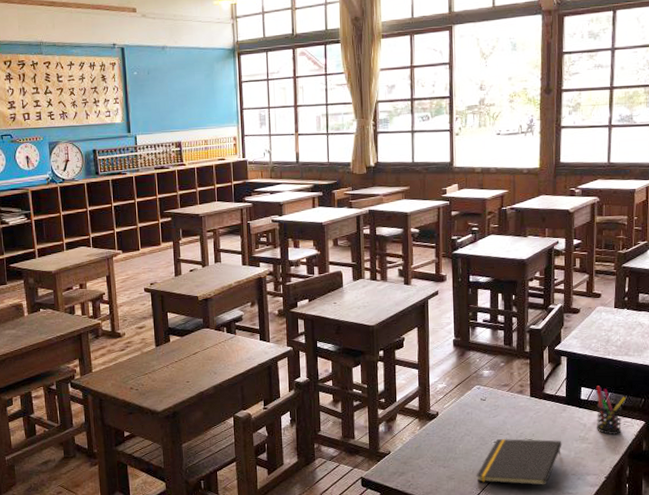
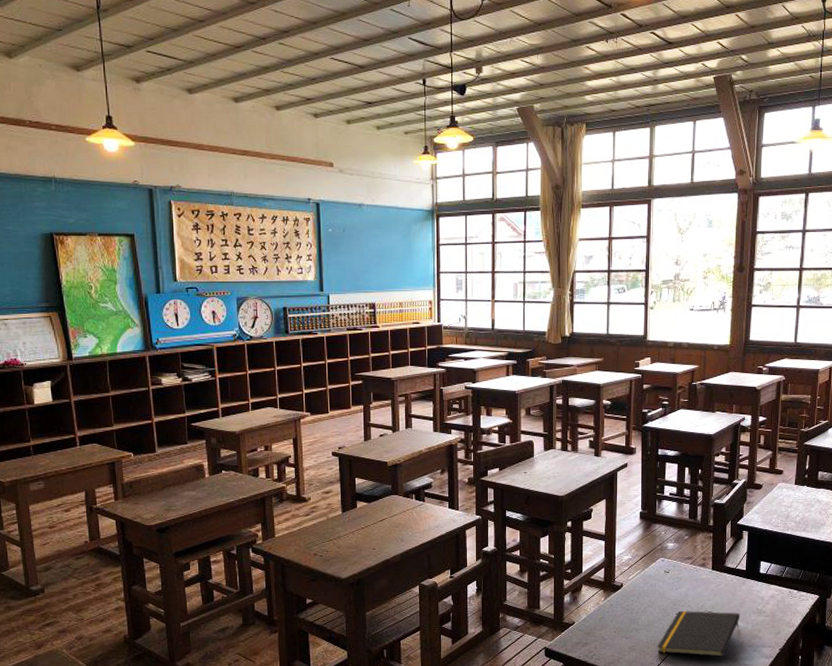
pen holder: present [595,386,627,435] -> none [774,560,803,608]

